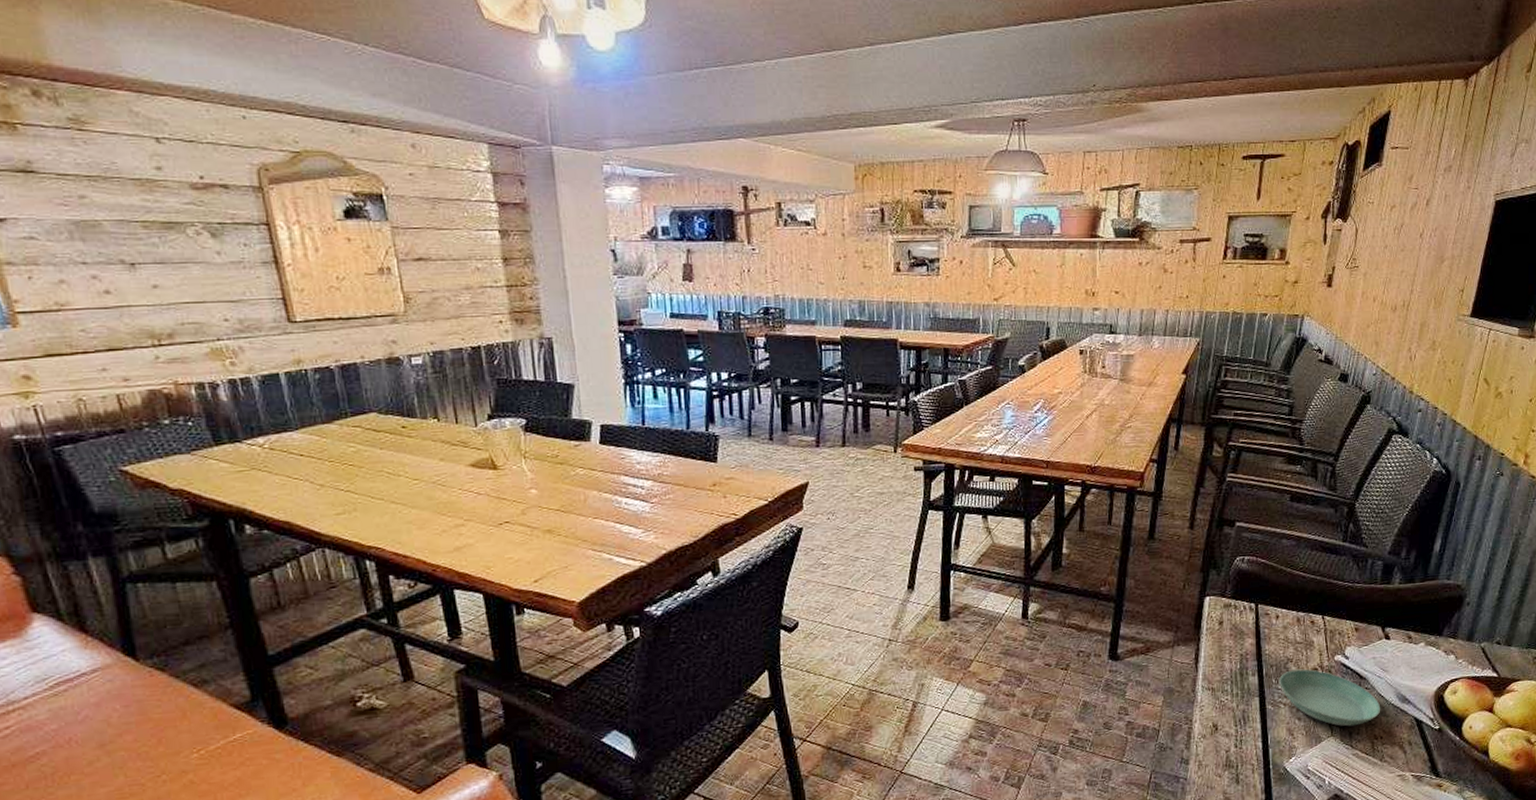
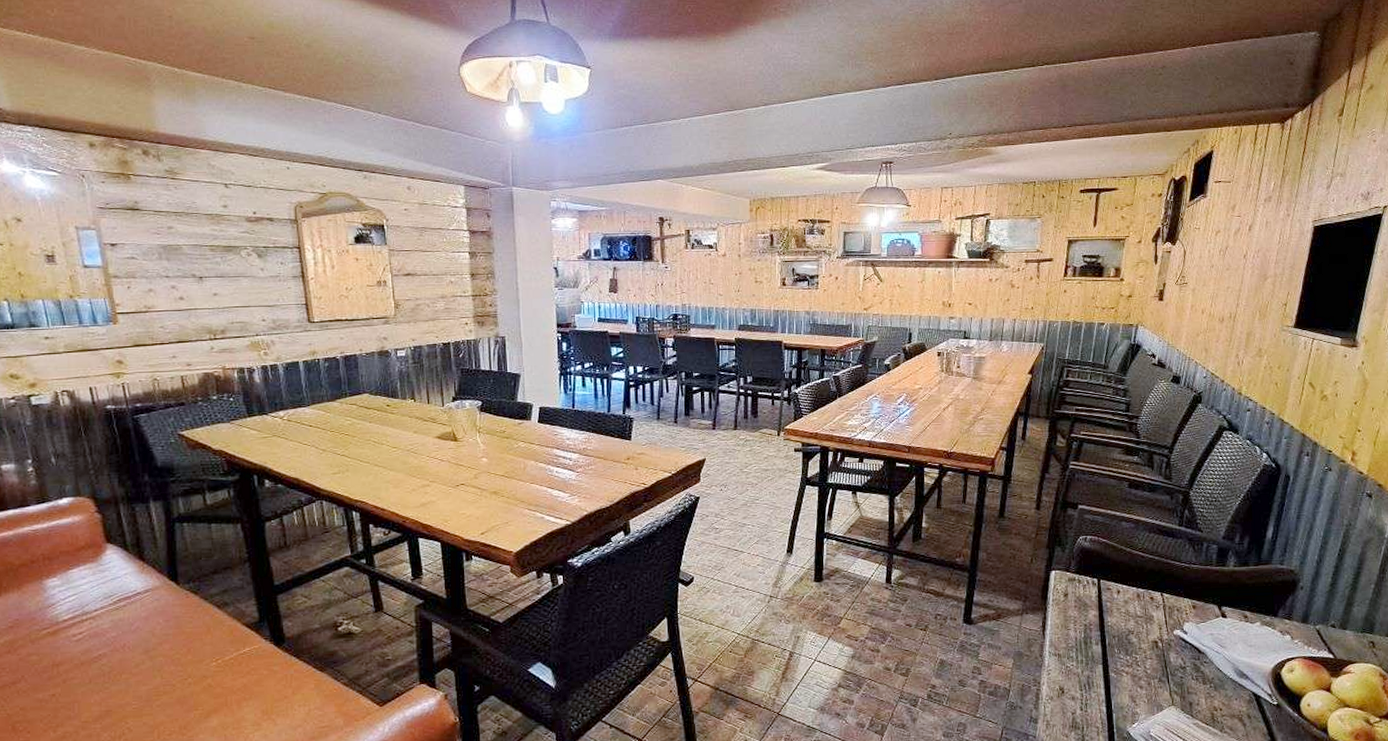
saucer: present [1279,669,1381,727] -> none [1121,641,1220,697]

